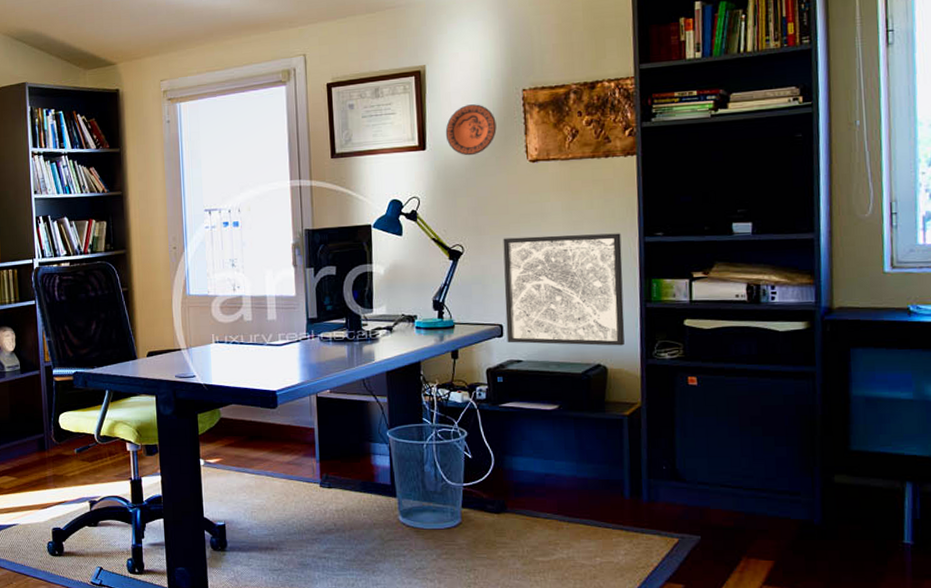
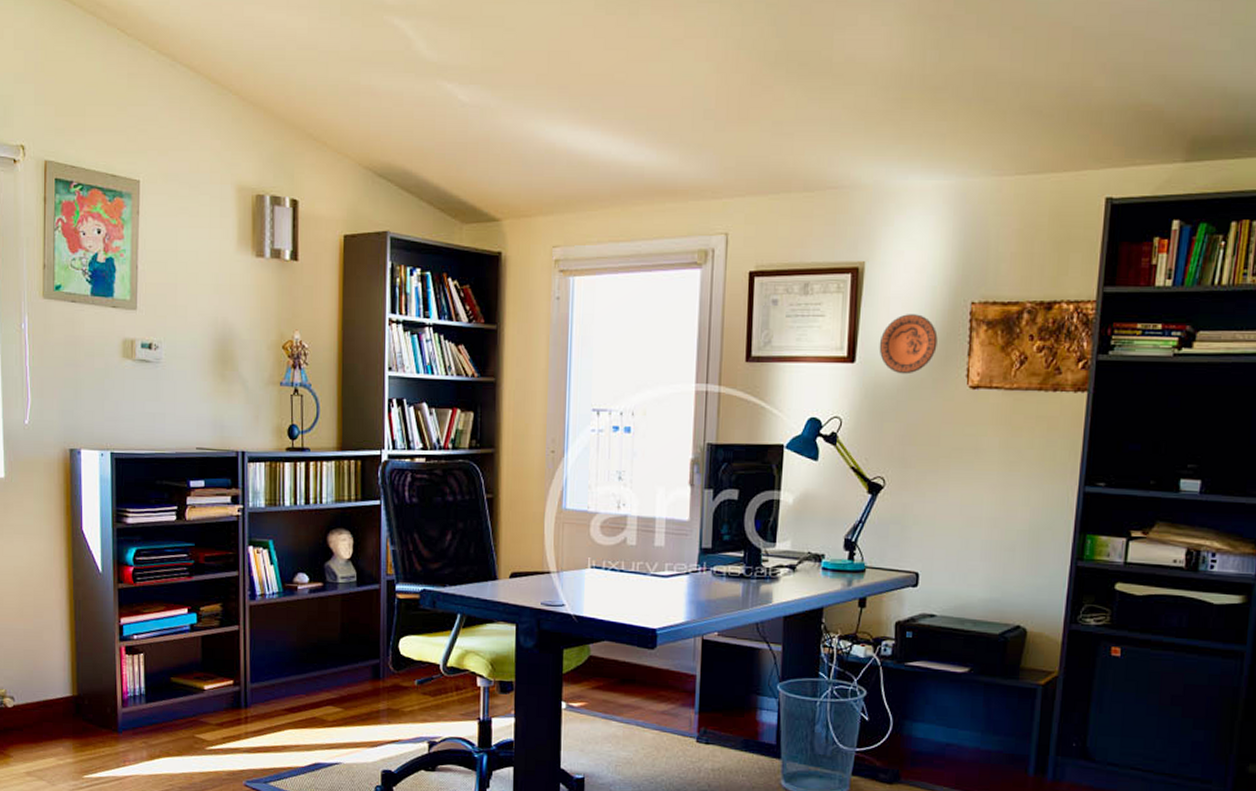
wall art: present [503,233,625,346] -> none [922,474,1060,607]

